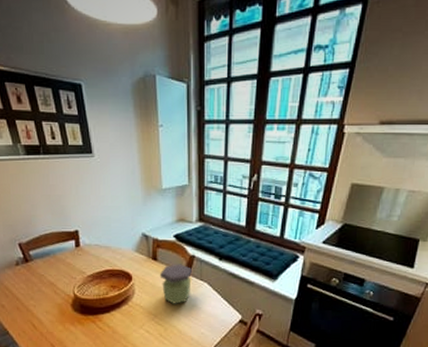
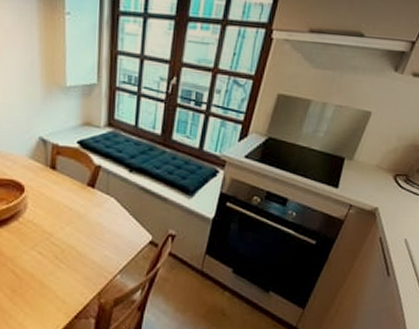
jar: present [159,264,193,304] -> none [58,174,98,222]

